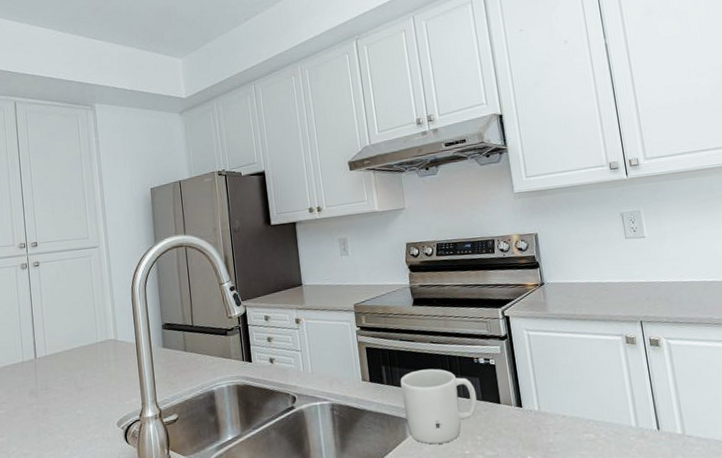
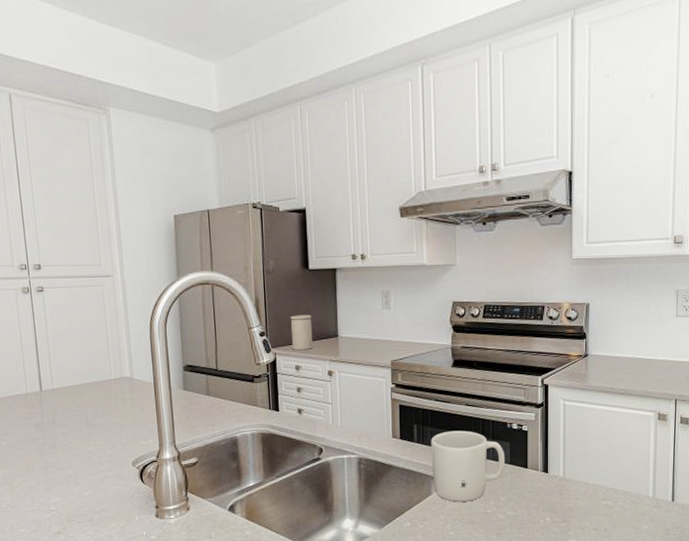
canister: none [257,267,280,301] -> present [290,315,313,350]

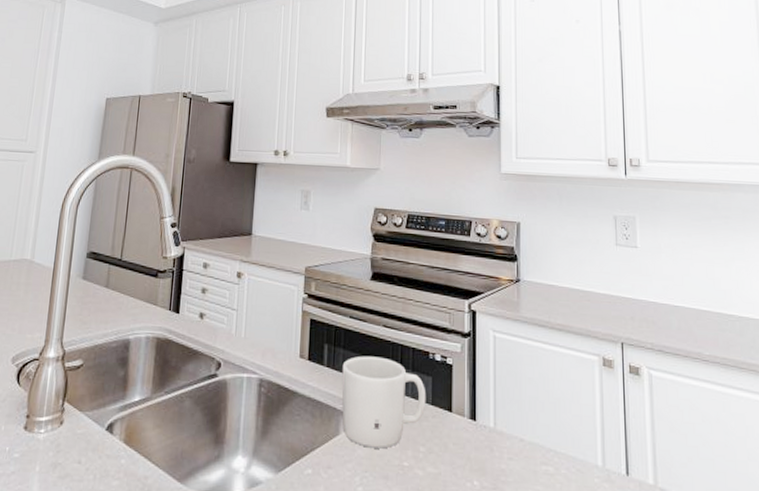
canister: present [290,315,313,350] -> none [202,208,227,246]

